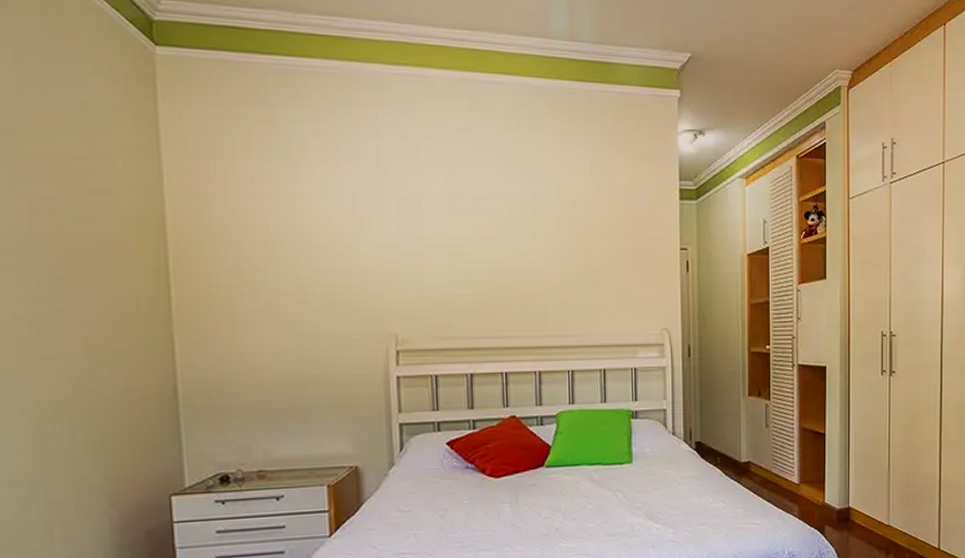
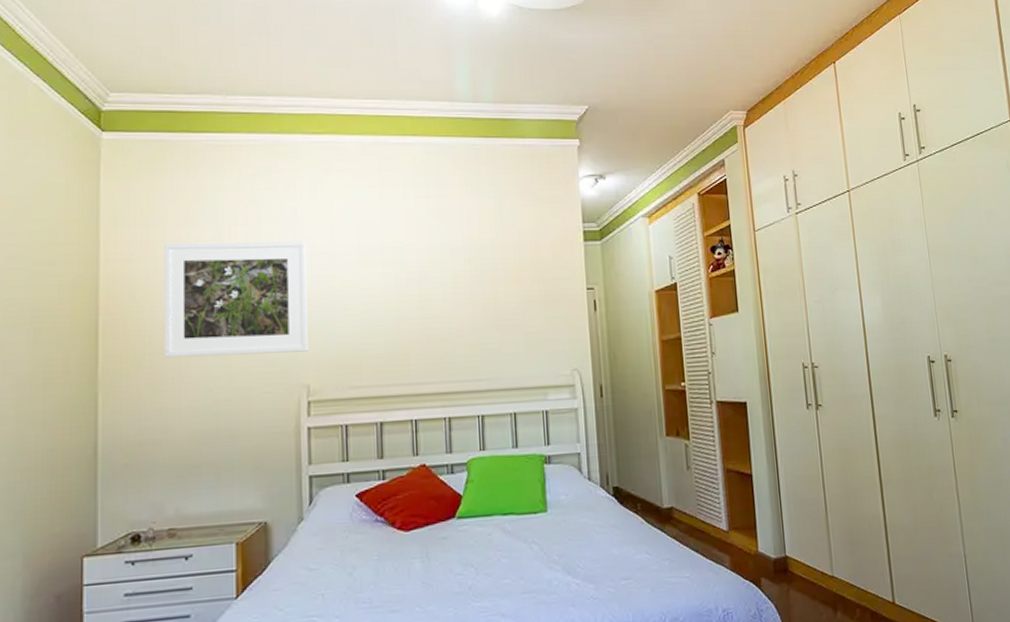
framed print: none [236,178,395,301] -> present [163,241,308,359]

